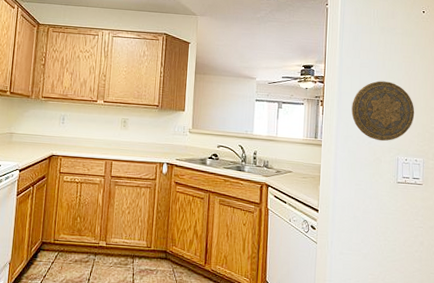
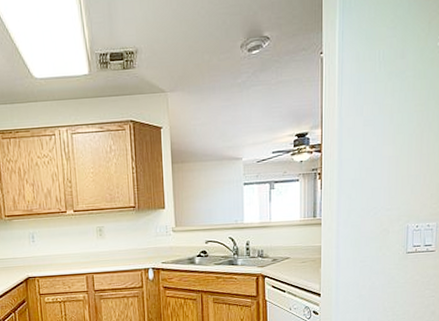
decorative plate: present [351,81,415,142] -> none [354,138,428,210]

